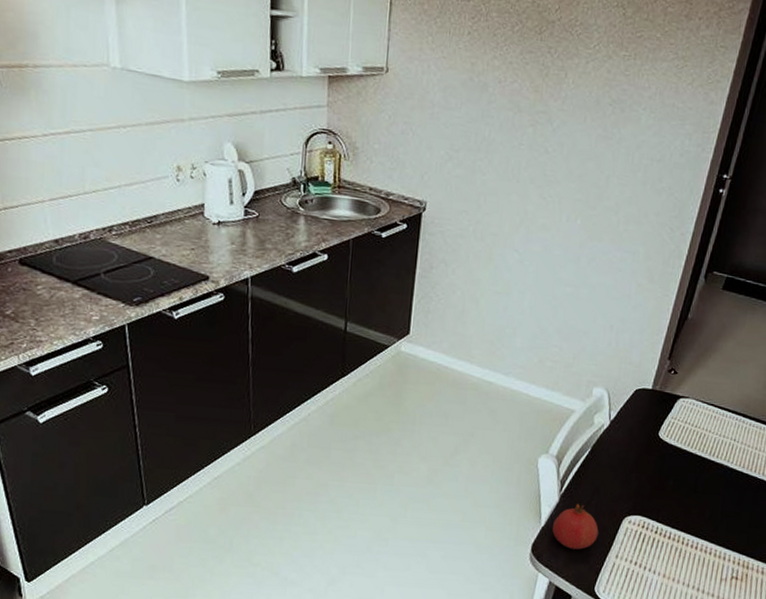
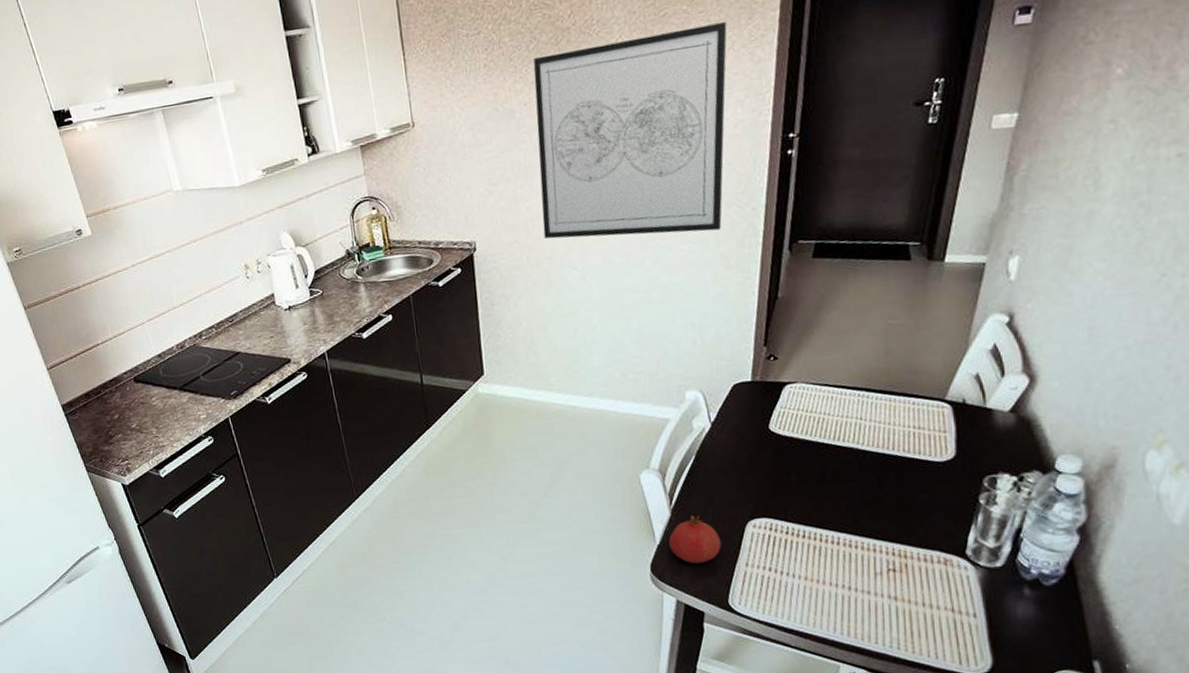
wall art: none [493,40,691,246] -> present [533,22,727,239]

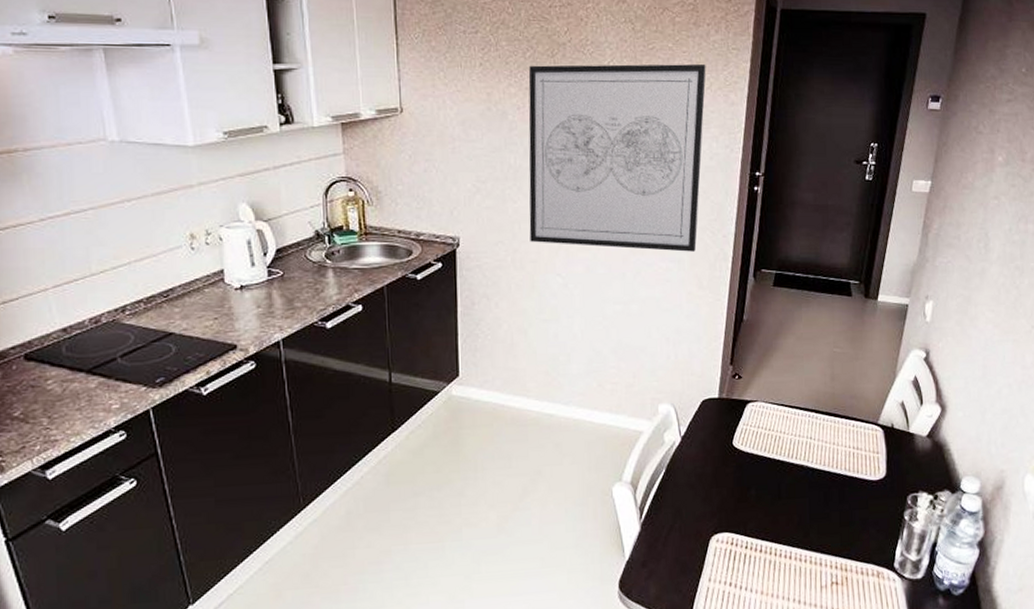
fruit: present [668,515,721,564] -> none [637,530,687,580]

